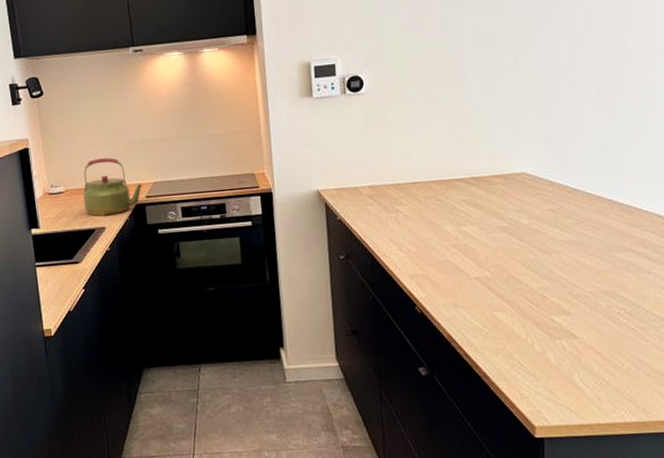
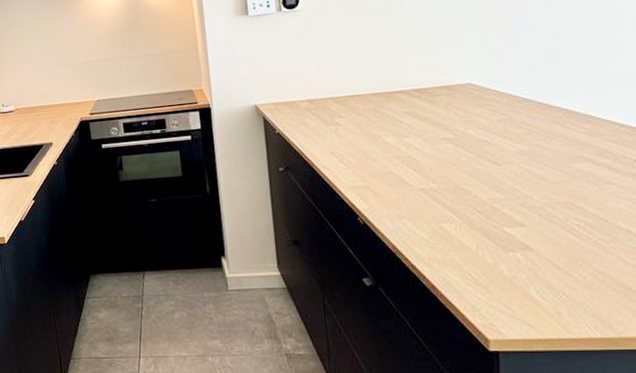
kettle: present [83,157,143,216] -> none [31,78,87,133]

